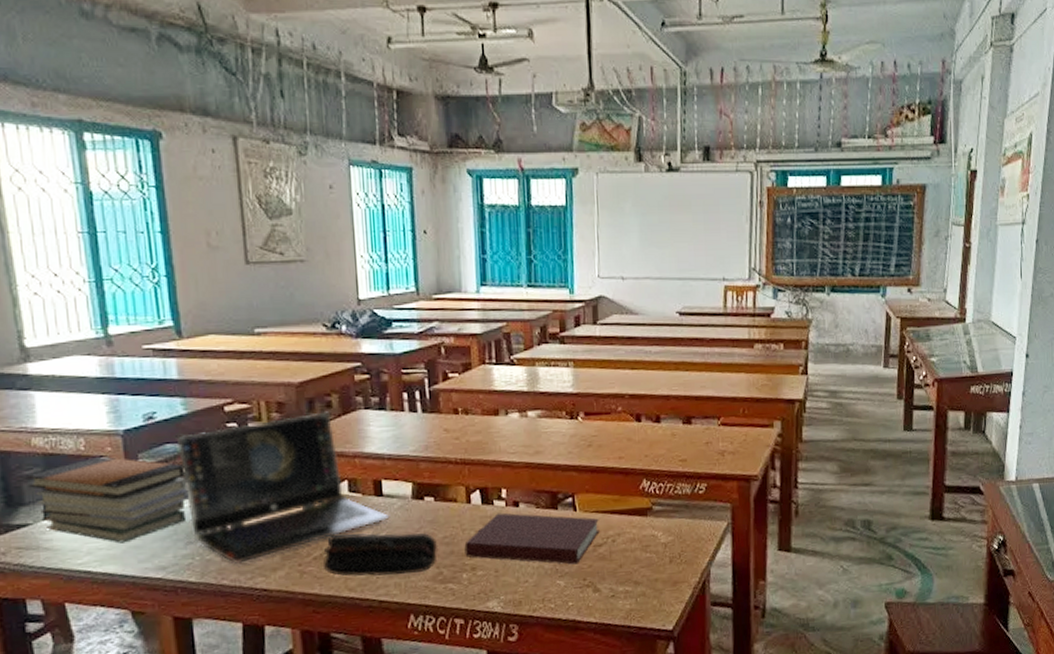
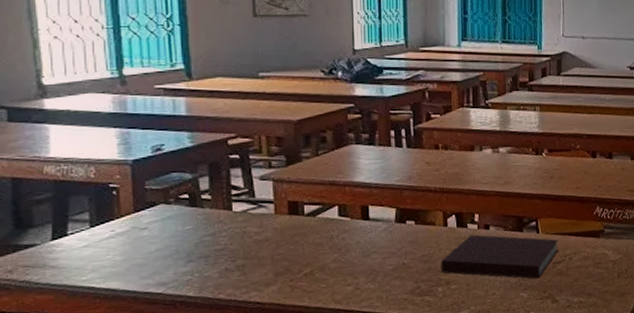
book stack: present [27,456,189,543] -> none [37,183,191,262]
laptop computer: present [177,411,390,564] -> none [183,146,375,280]
pencil case: present [324,533,439,577] -> none [313,252,417,291]

